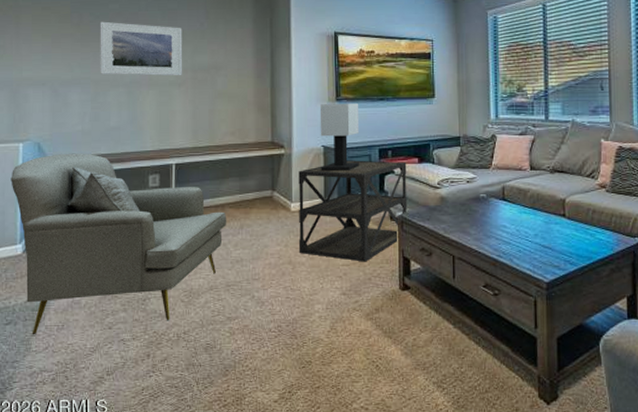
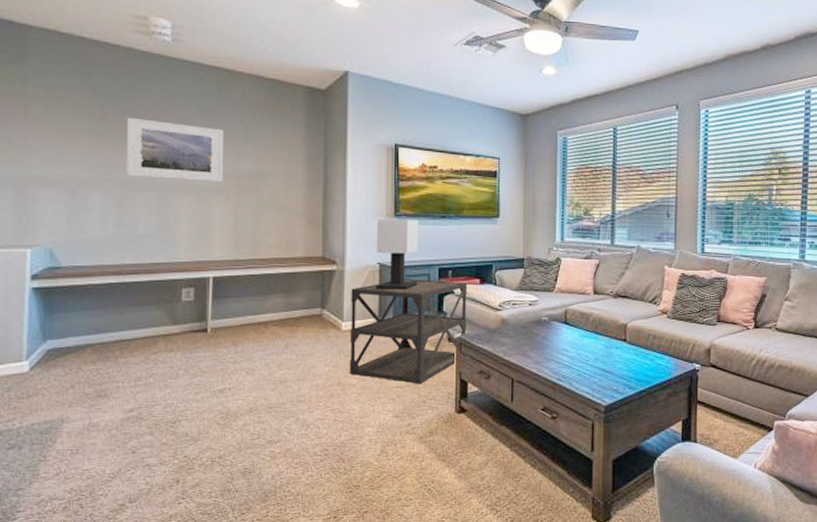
armchair: present [10,153,227,335] -> none [15,262,271,461]

